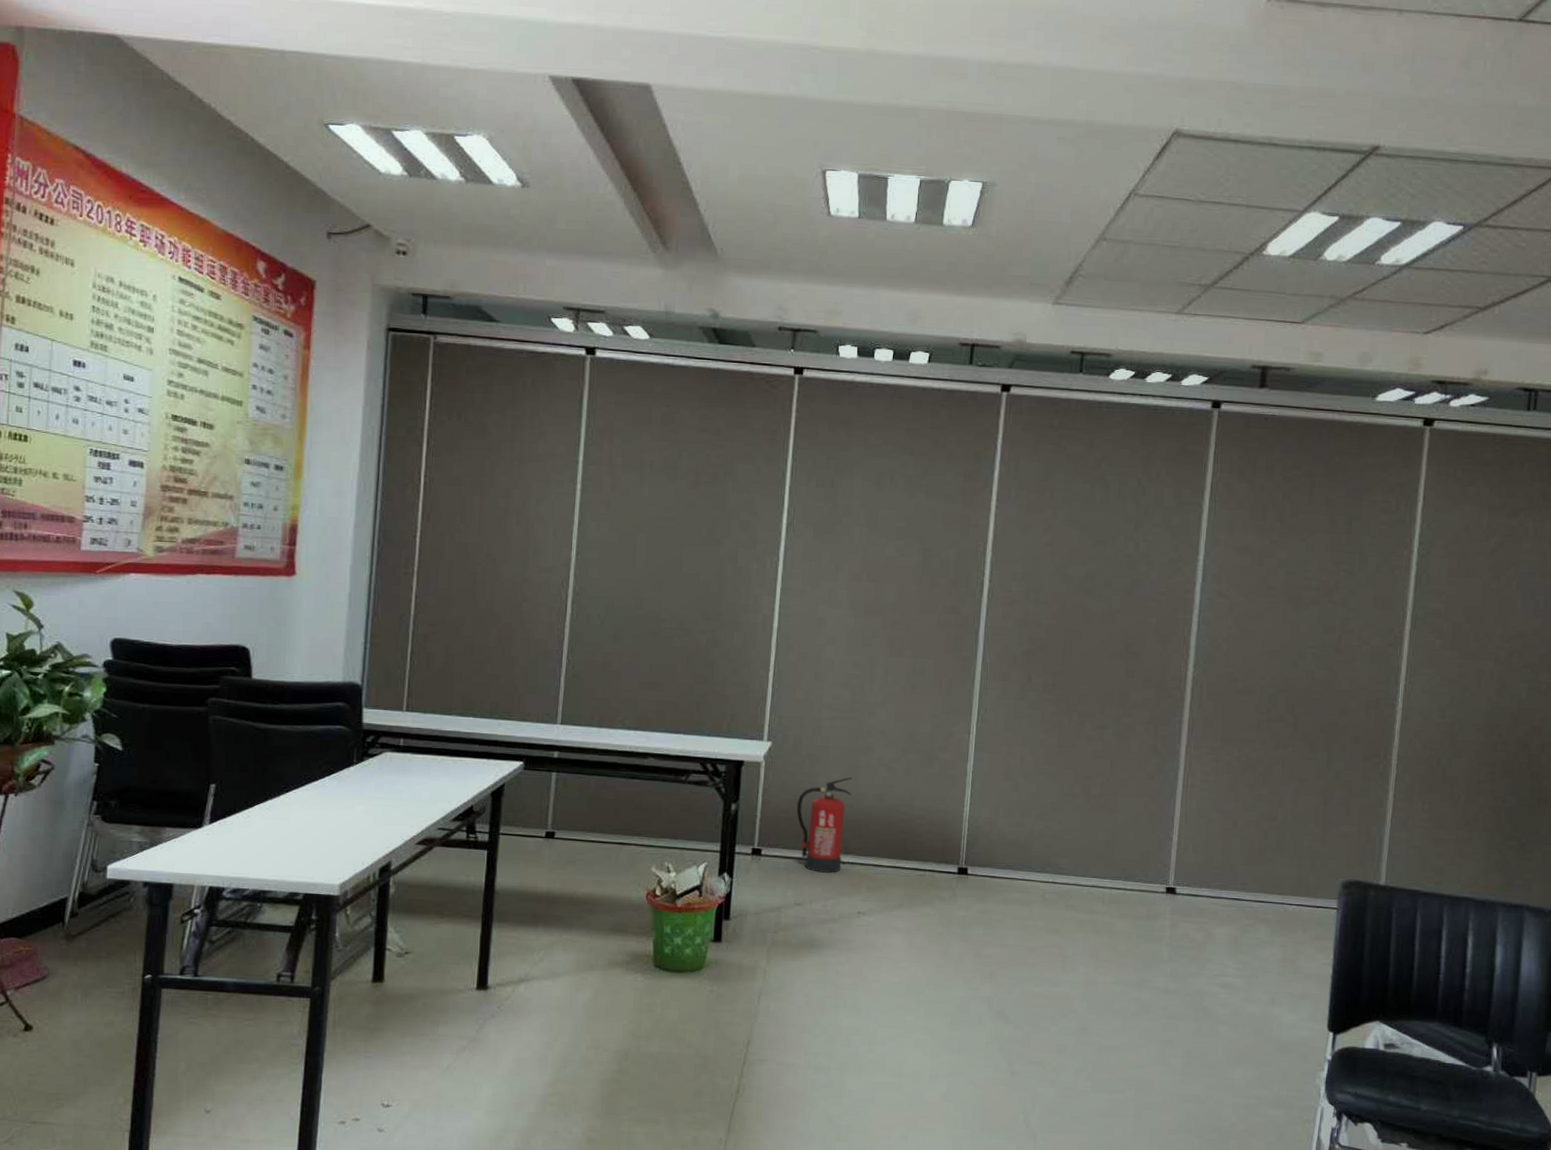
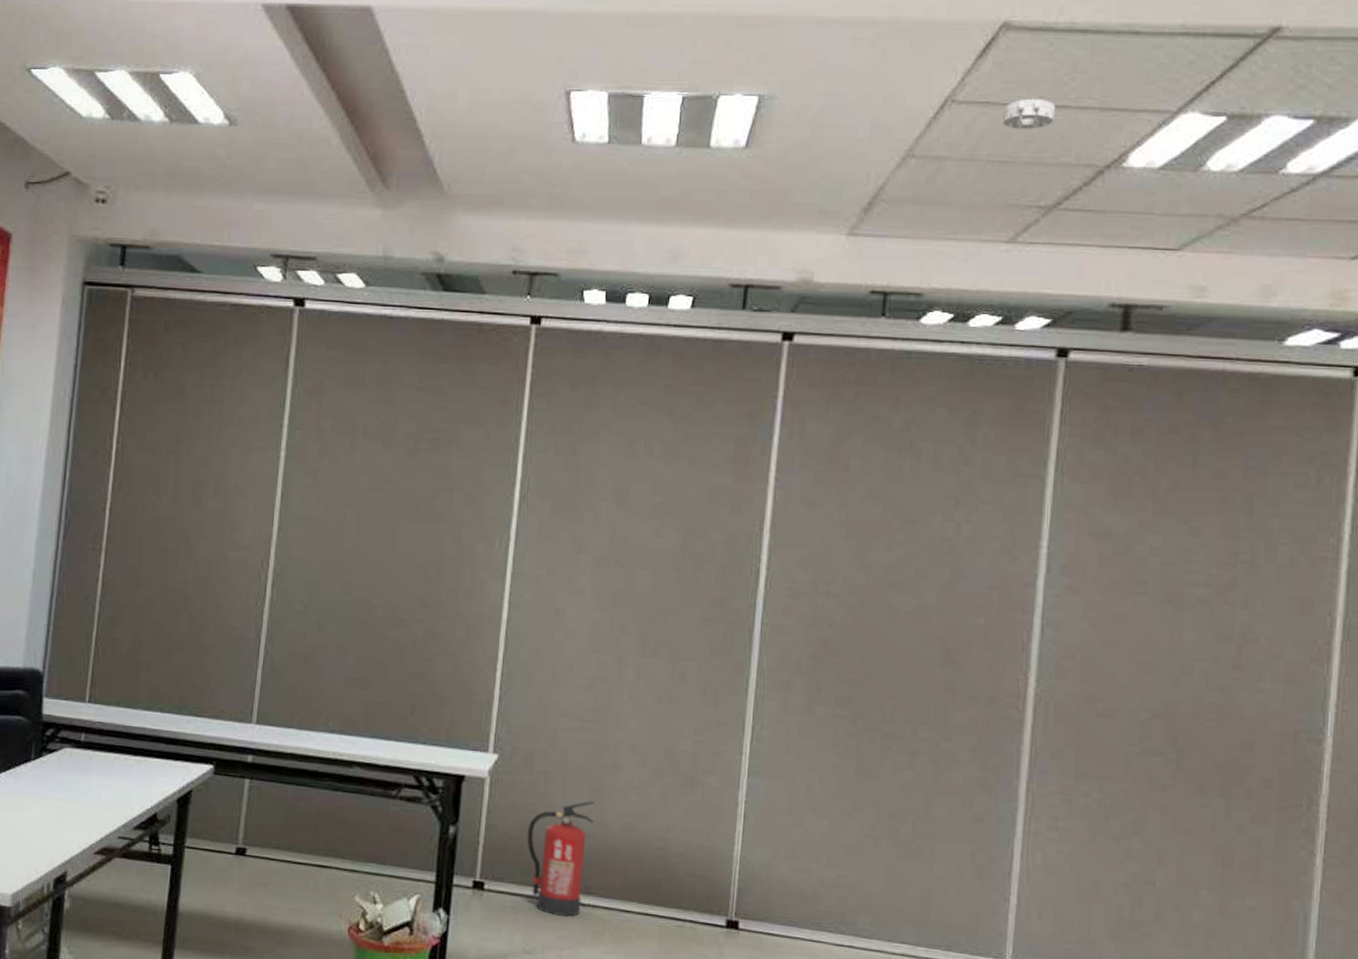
smoke detector: none [1173,195,1214,221] -> present [1002,98,1056,129]

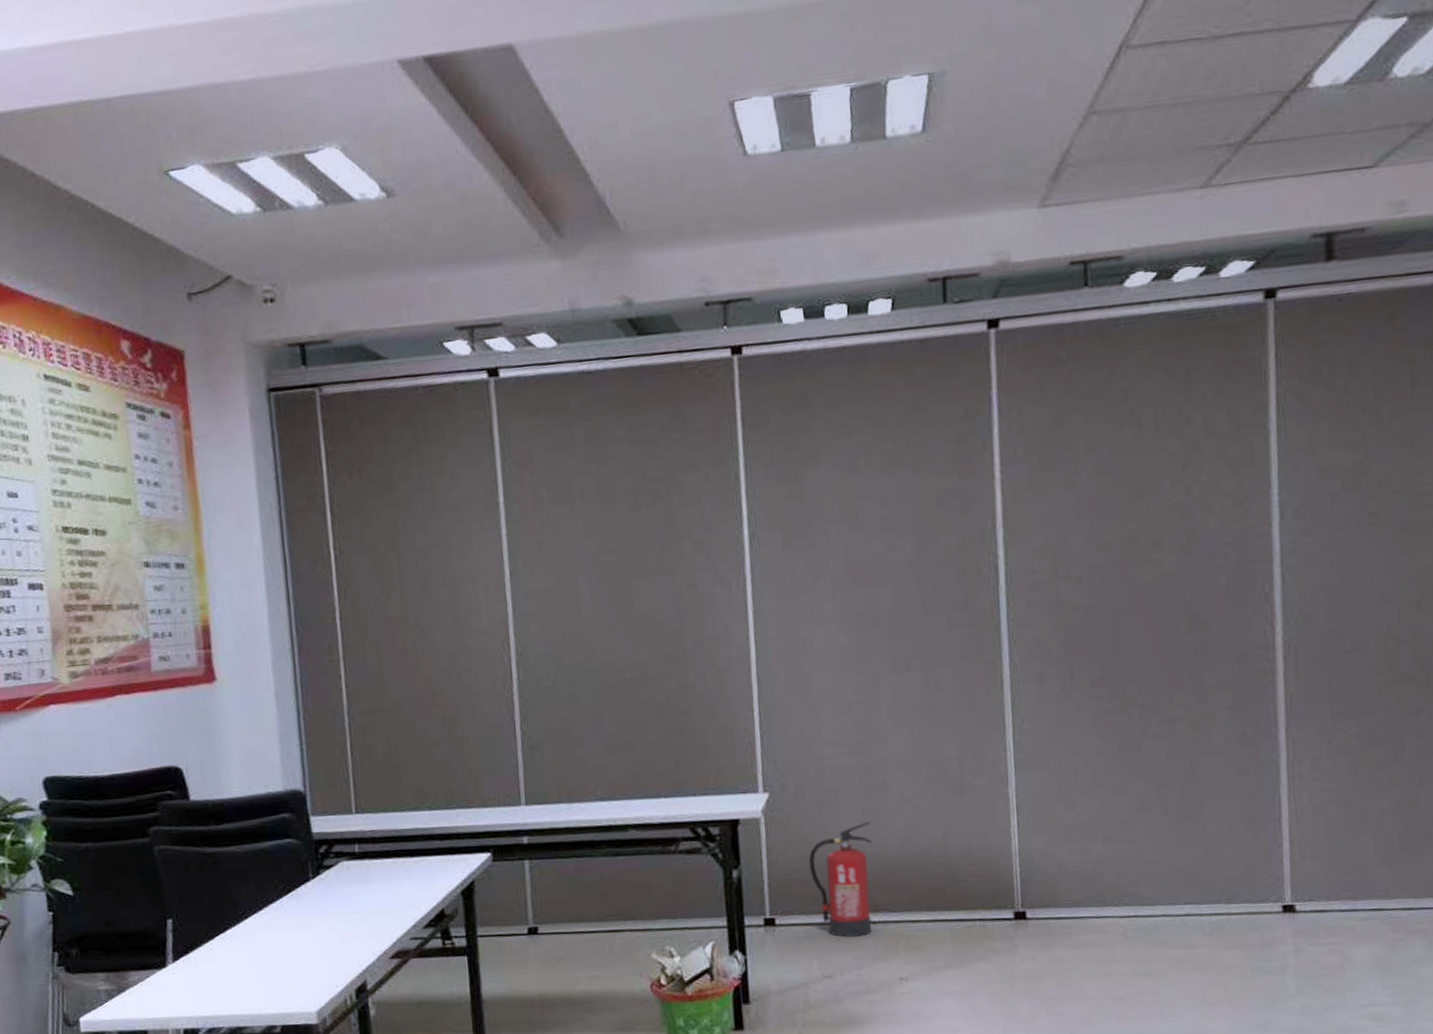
smoke detector: present [1002,98,1056,129] -> none [1180,29,1234,67]

